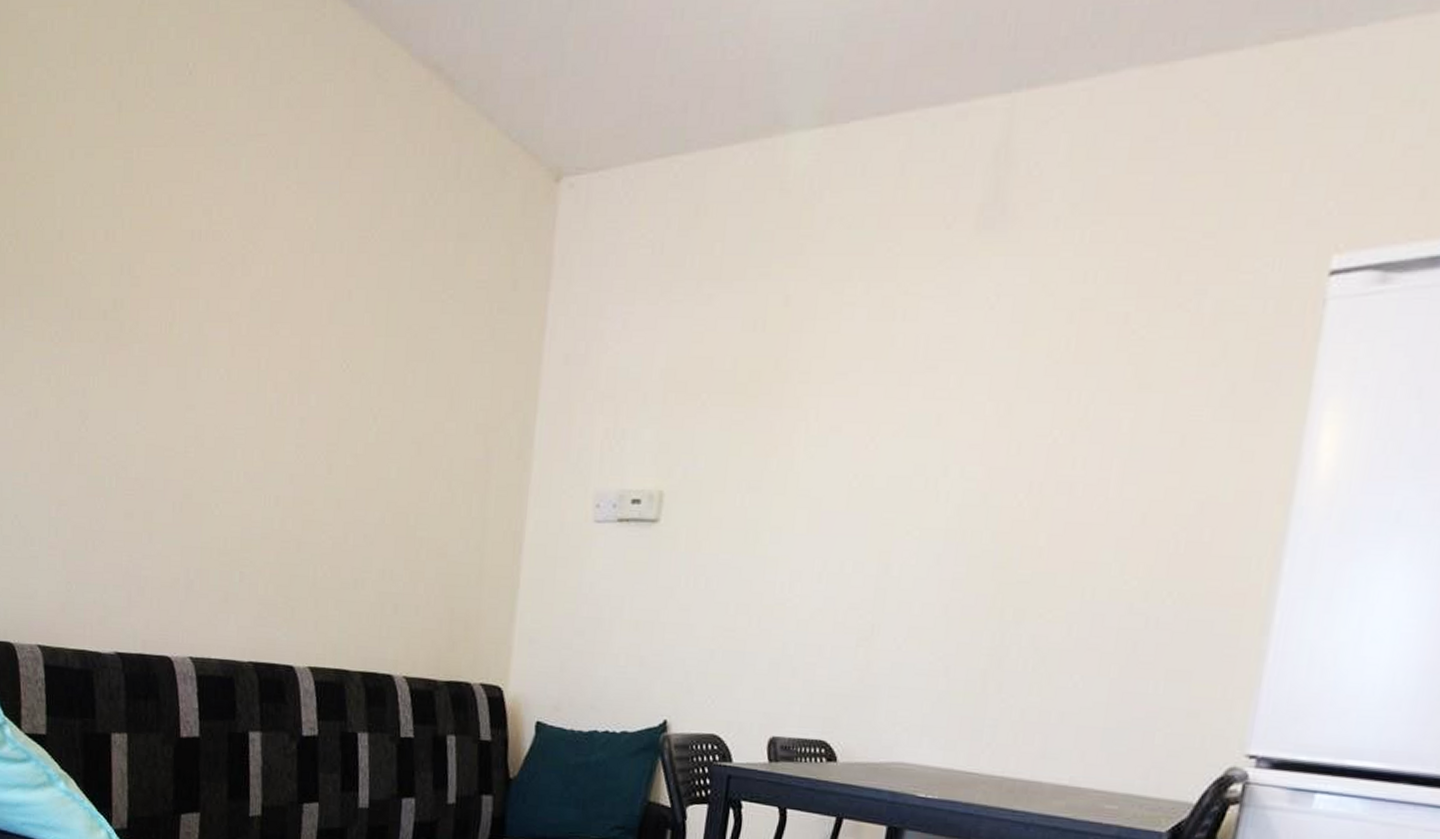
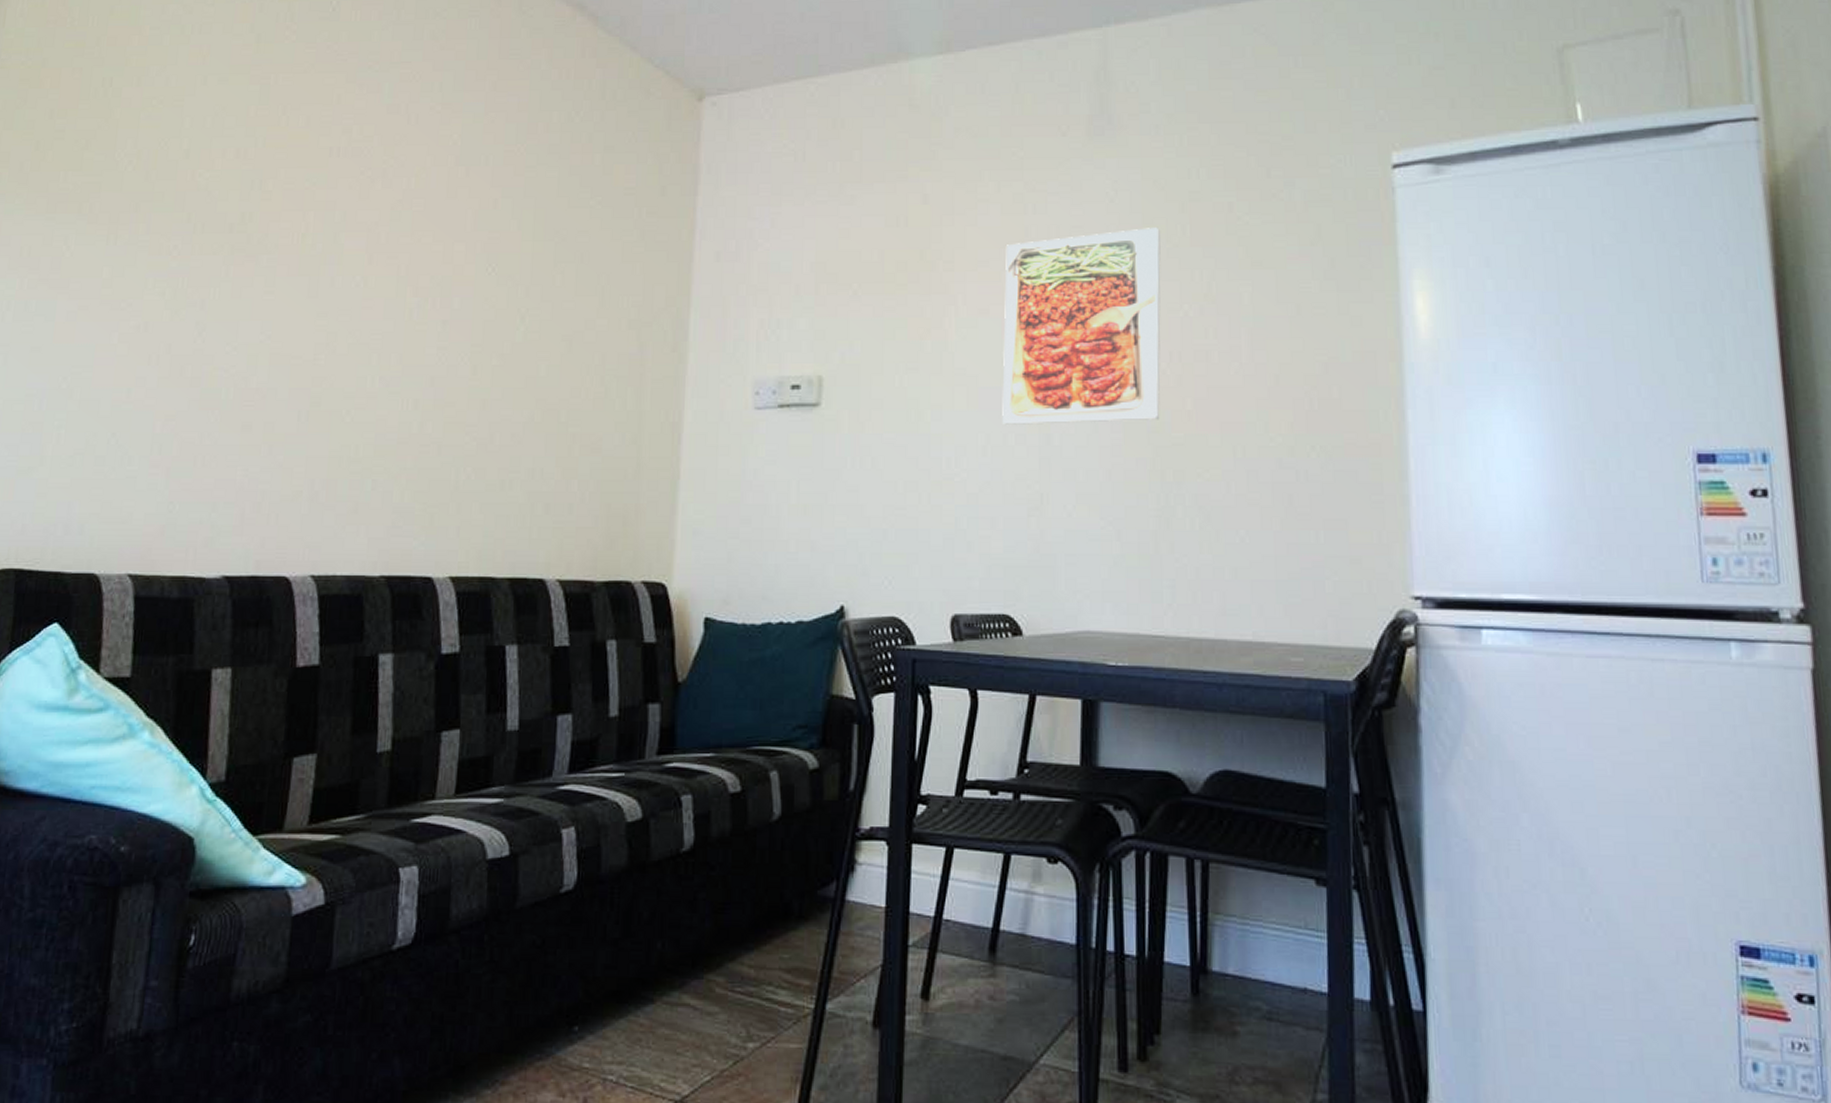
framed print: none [841,340,1041,555] -> present [1002,228,1161,425]

